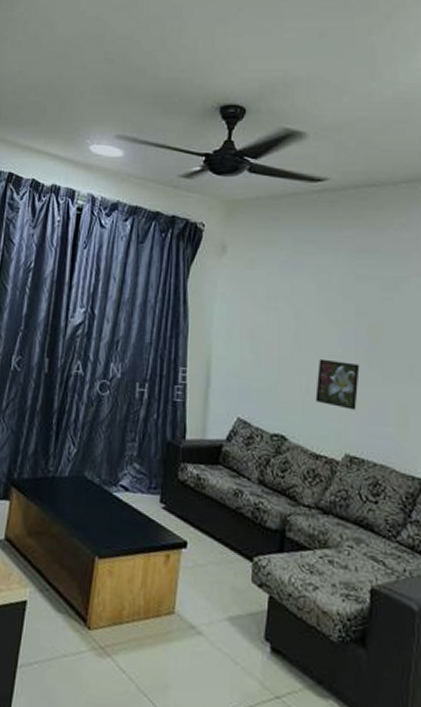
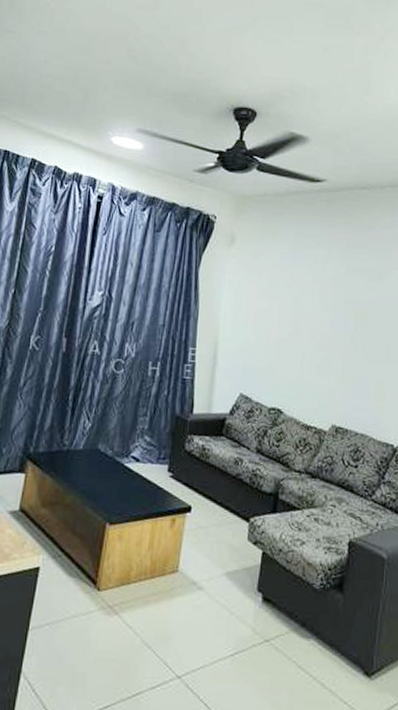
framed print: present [315,358,360,410] -> none [308,340,347,386]

